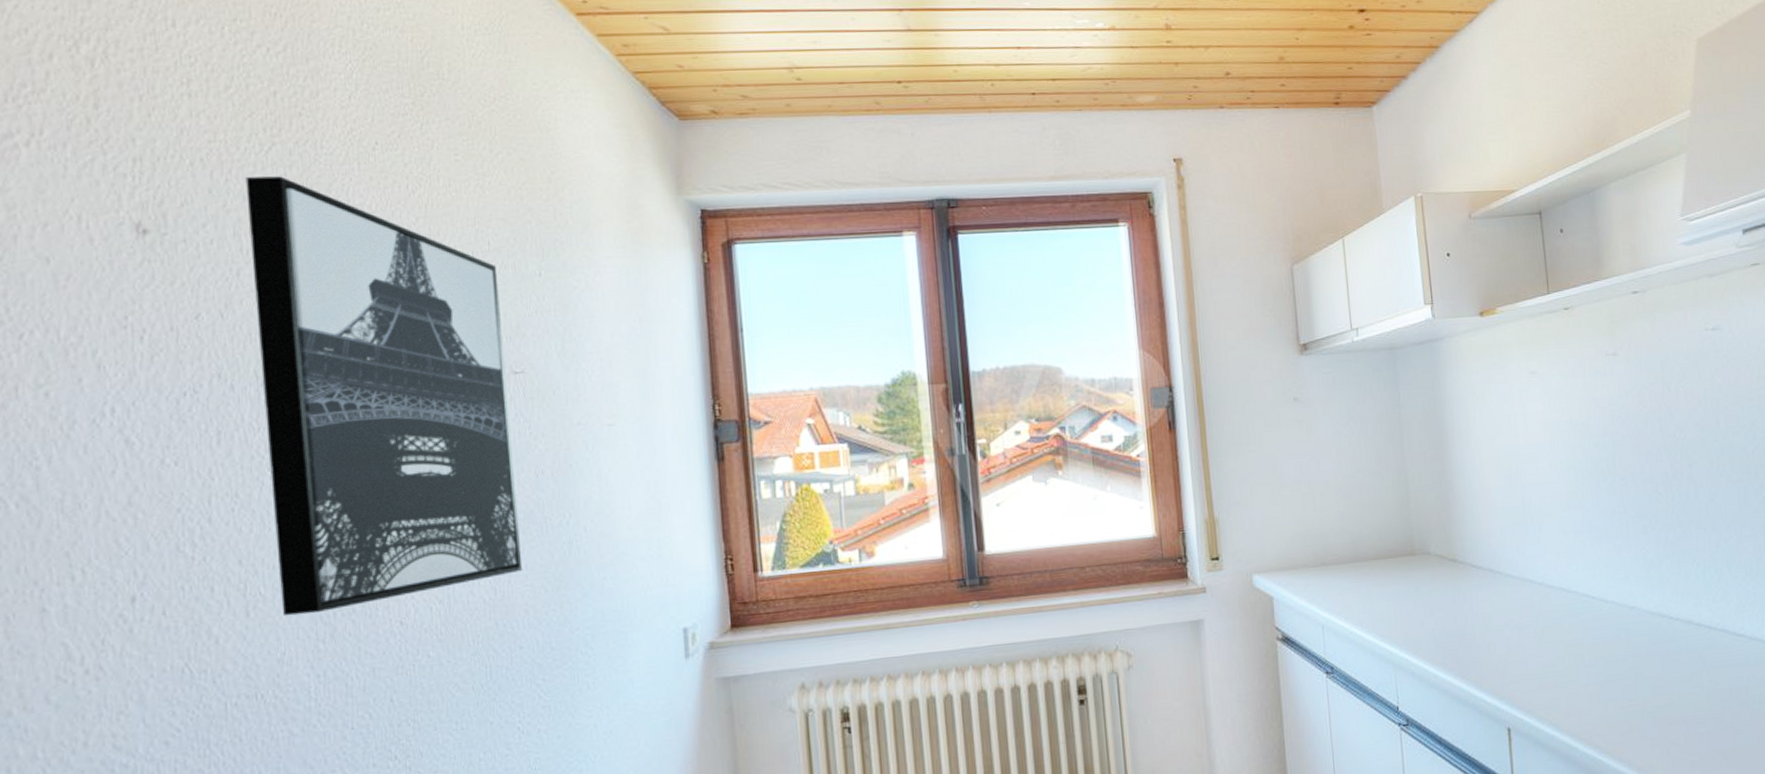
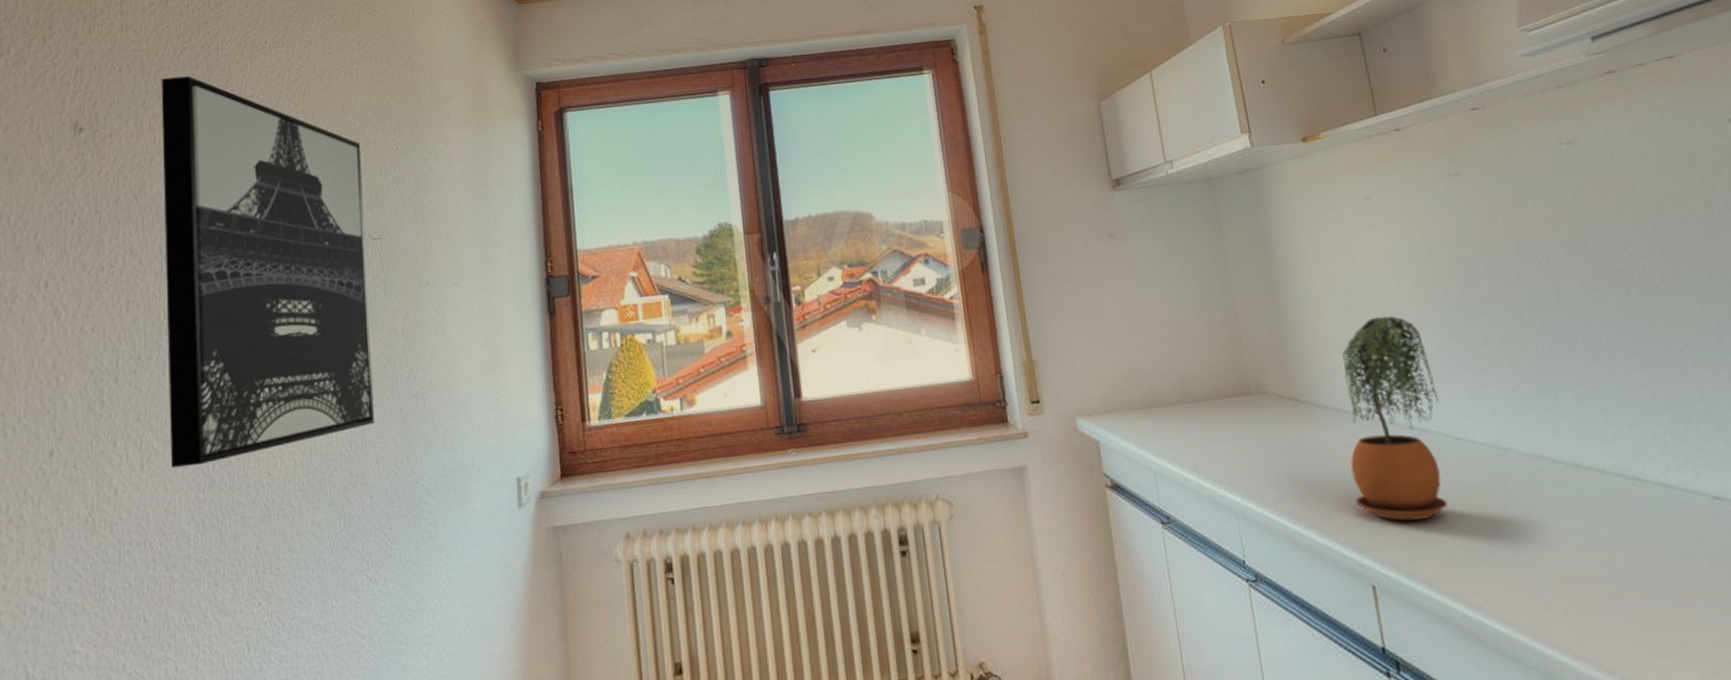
potted plant: none [1498,485,1580,671] -> present [1342,316,1448,521]

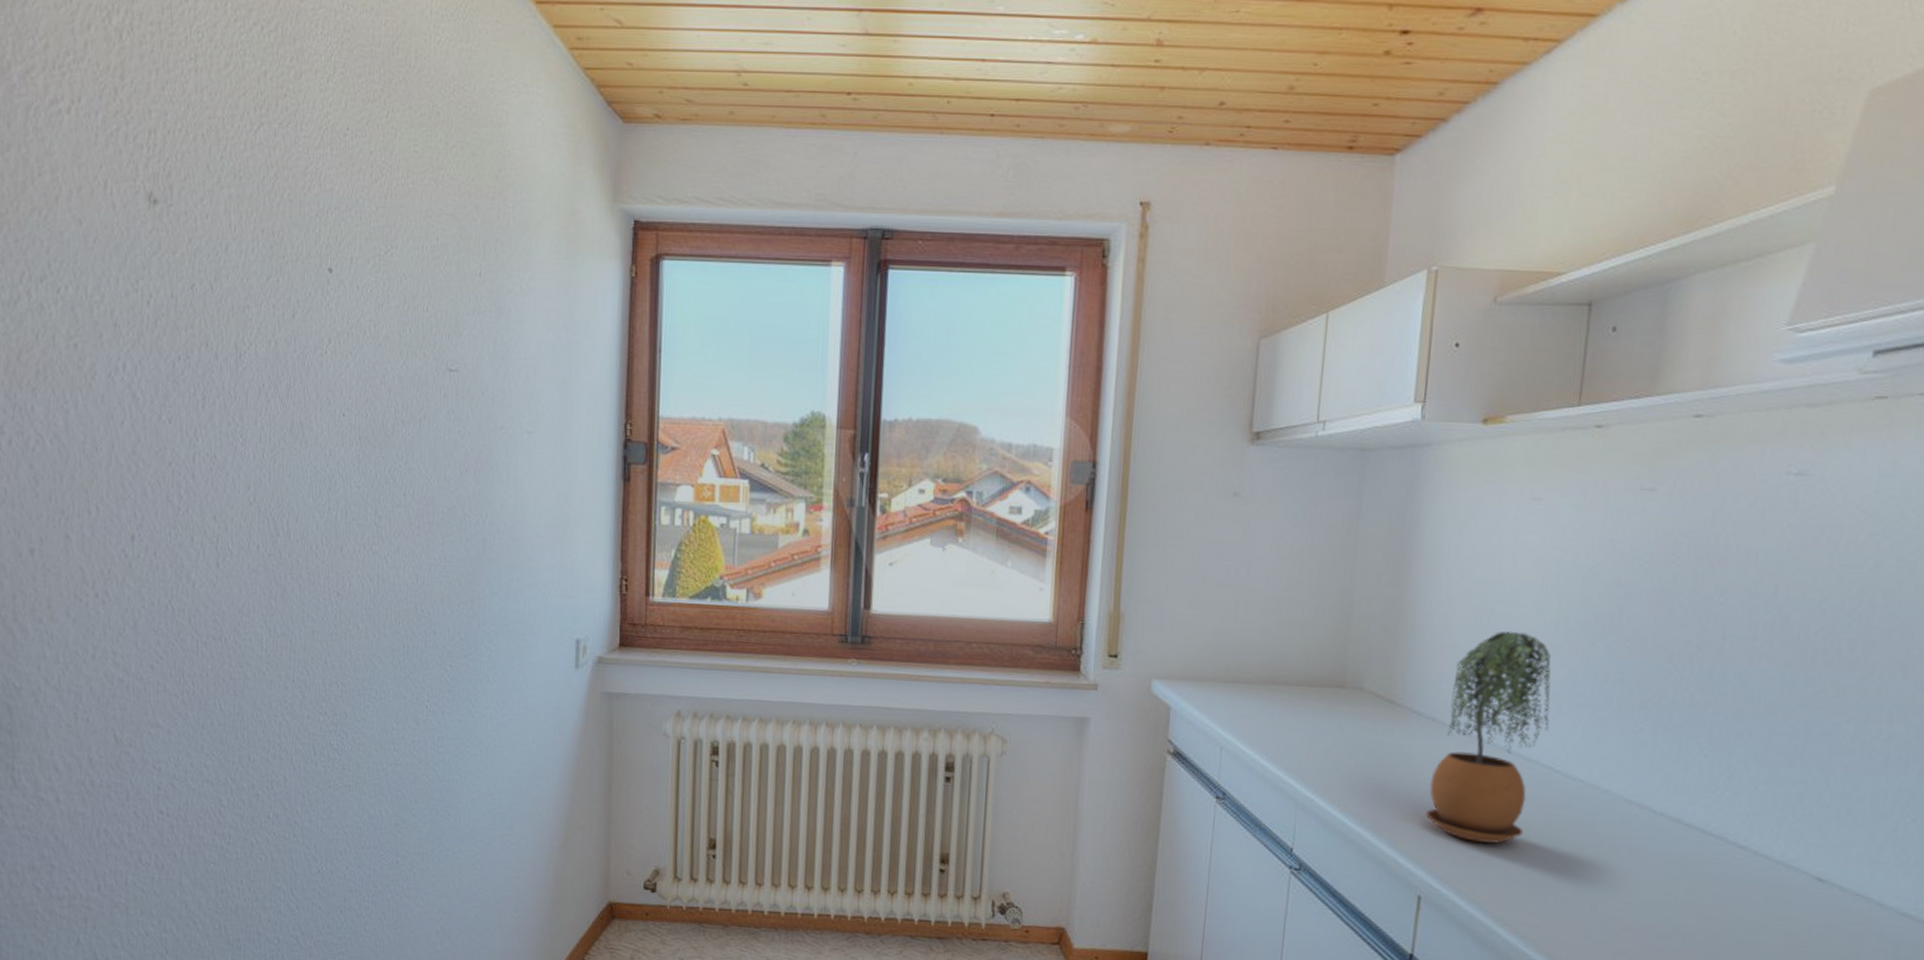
wall art: present [161,76,375,469] -> none [237,155,443,574]

